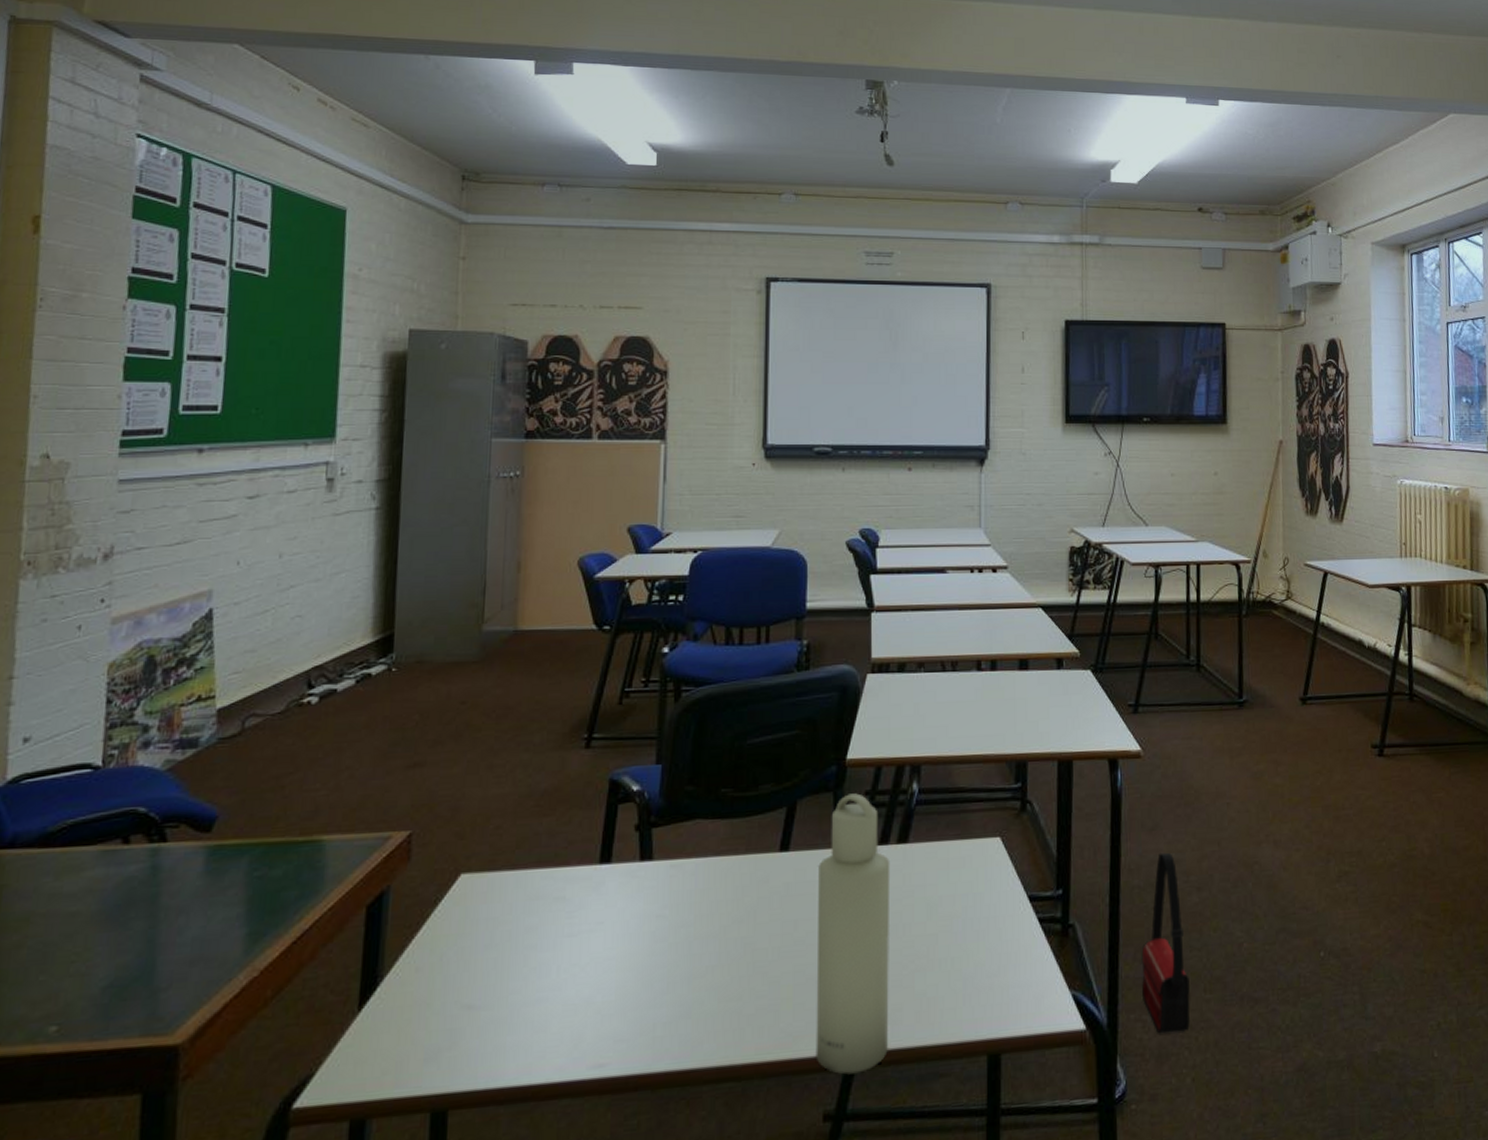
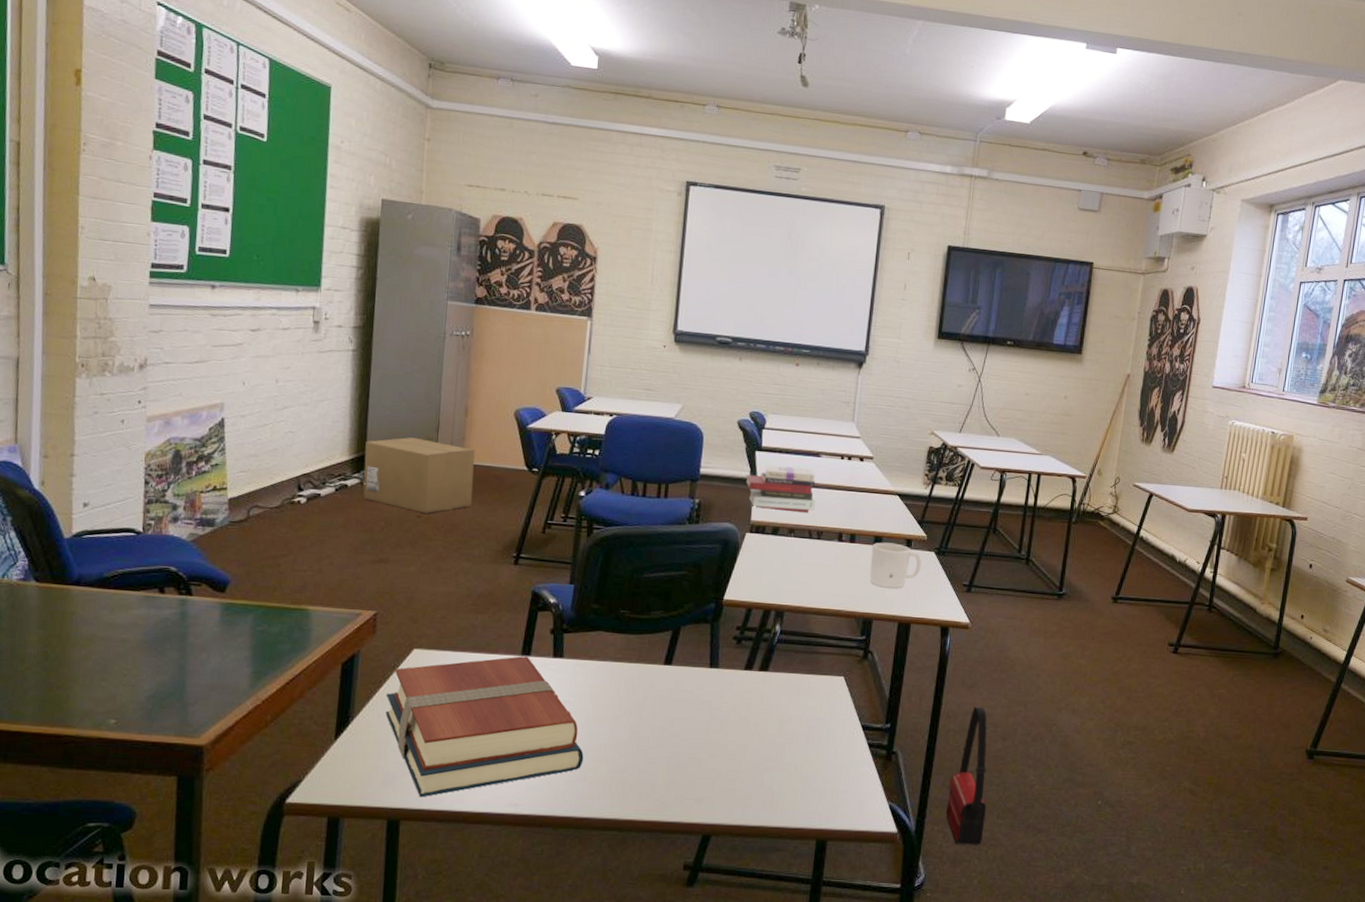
box: none [391,606,531,699] -> present [363,437,475,514]
books: none [425,864,686,1074] -> present [385,656,584,797]
bottle: present [815,793,891,1075] -> none [681,627,753,839]
books: none [861,588,946,642] -> present [745,465,816,513]
mug: none [1017,665,1077,721] -> present [869,542,921,589]

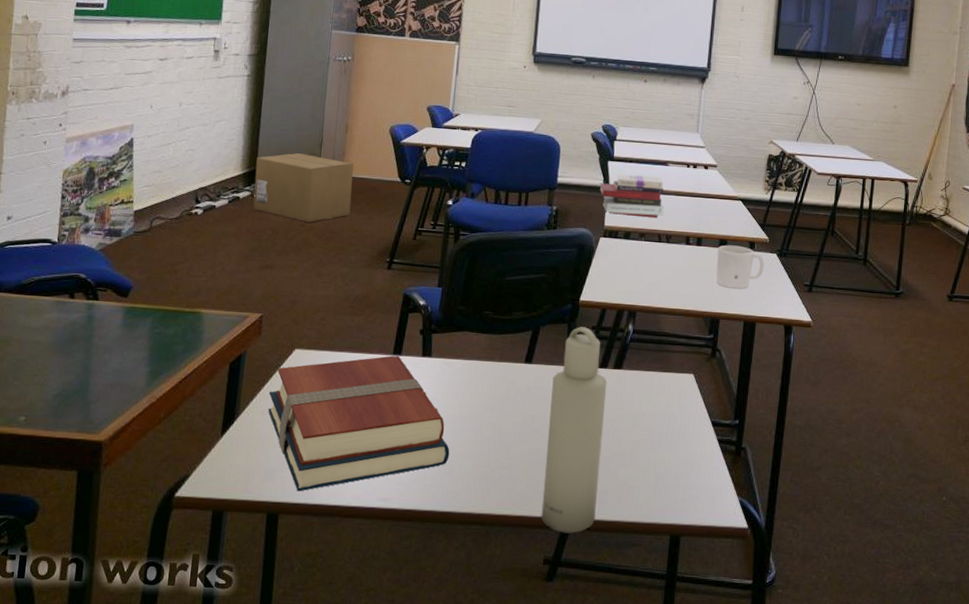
bottle: none [681,627,753,839] -> present [541,327,607,534]
shoulder bag: present [946,706,987,845] -> none [795,403,834,541]

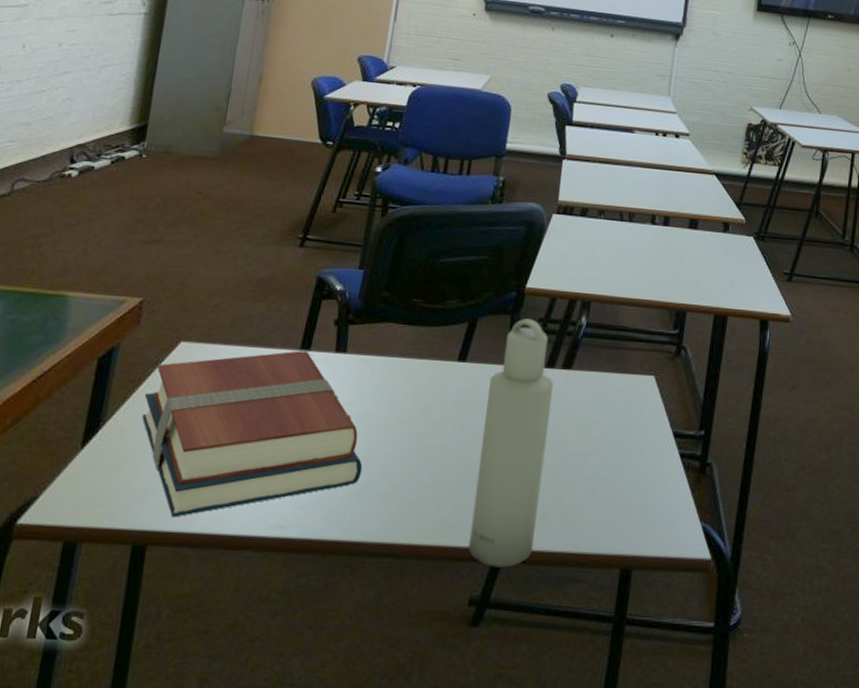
box: present [253,153,354,223] -> none [140,106,267,190]
books: present [599,174,664,218] -> none [554,141,629,193]
mug: present [715,245,764,289] -> none [684,225,739,277]

